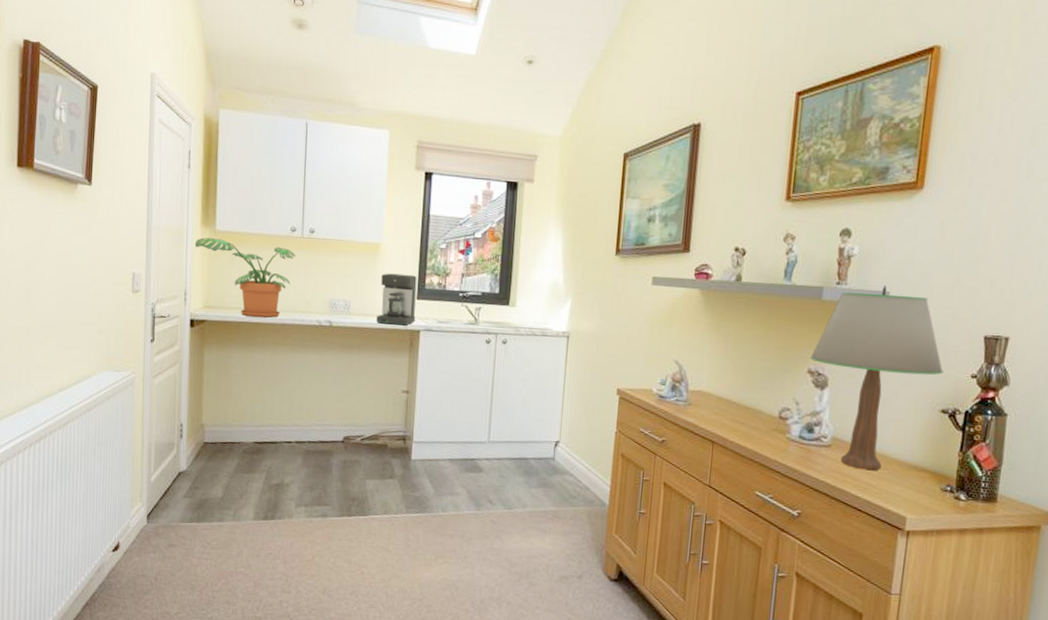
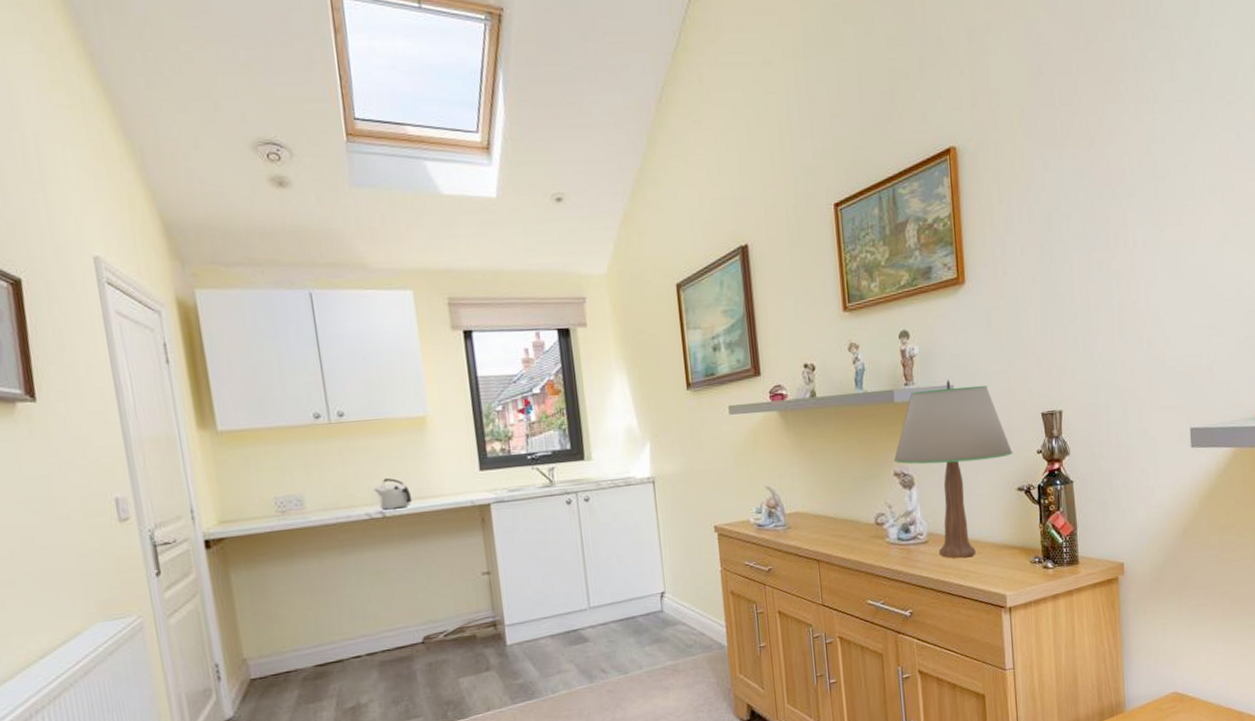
potted plant: present [193,237,297,318] -> none [191,438,327,524]
kettle: none [327,292,357,321] -> present [374,477,413,510]
coffee maker: present [376,273,417,326] -> none [434,444,483,504]

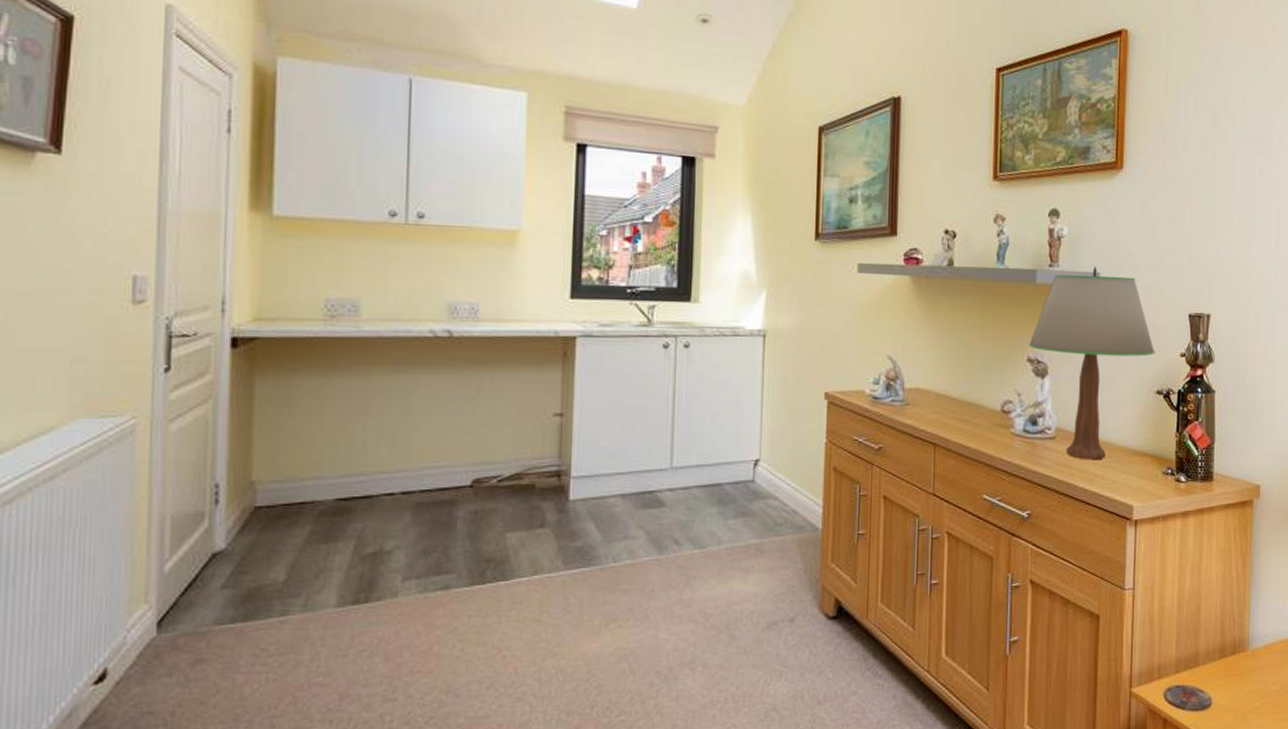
kettle: present [374,477,413,510] -> none [444,293,487,329]

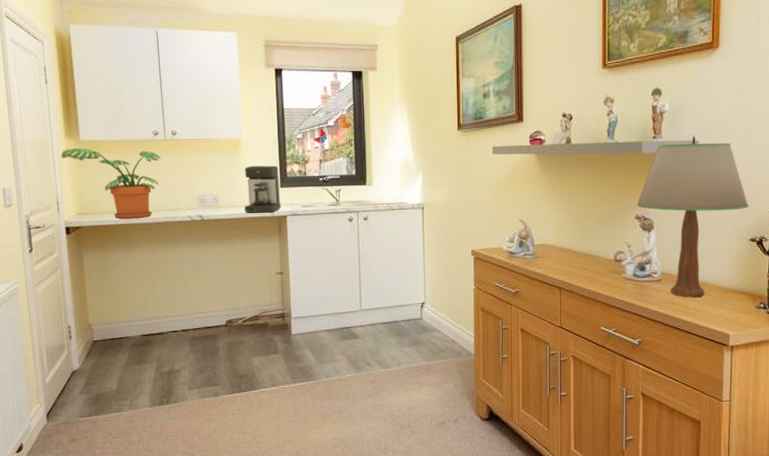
potted plant: none [236,226,399,330] -> present [60,148,162,218]
coffee maker: none [516,267,570,332] -> present [245,165,281,213]

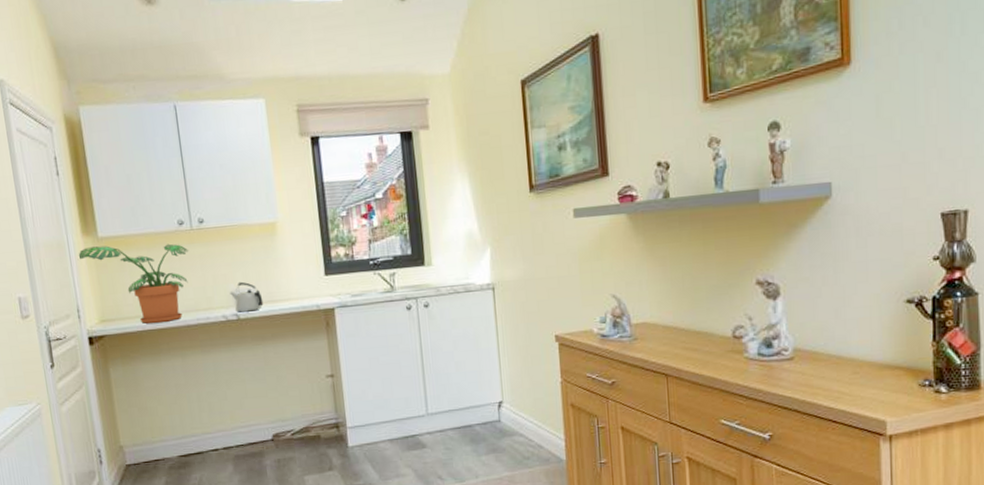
kettle: none [196,188,225,214] -> present [230,281,264,312]
coffee maker: present [245,165,281,213] -> none [283,250,328,308]
table lamp: present [636,135,749,298] -> none [756,175,902,379]

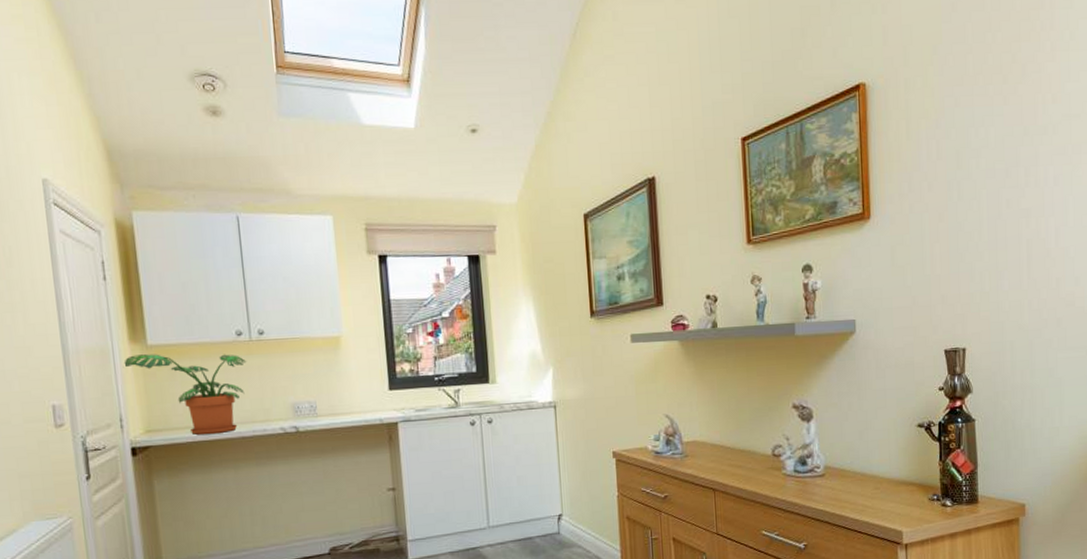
kettle: present [230,281,264,312] -> none [289,394,325,425]

